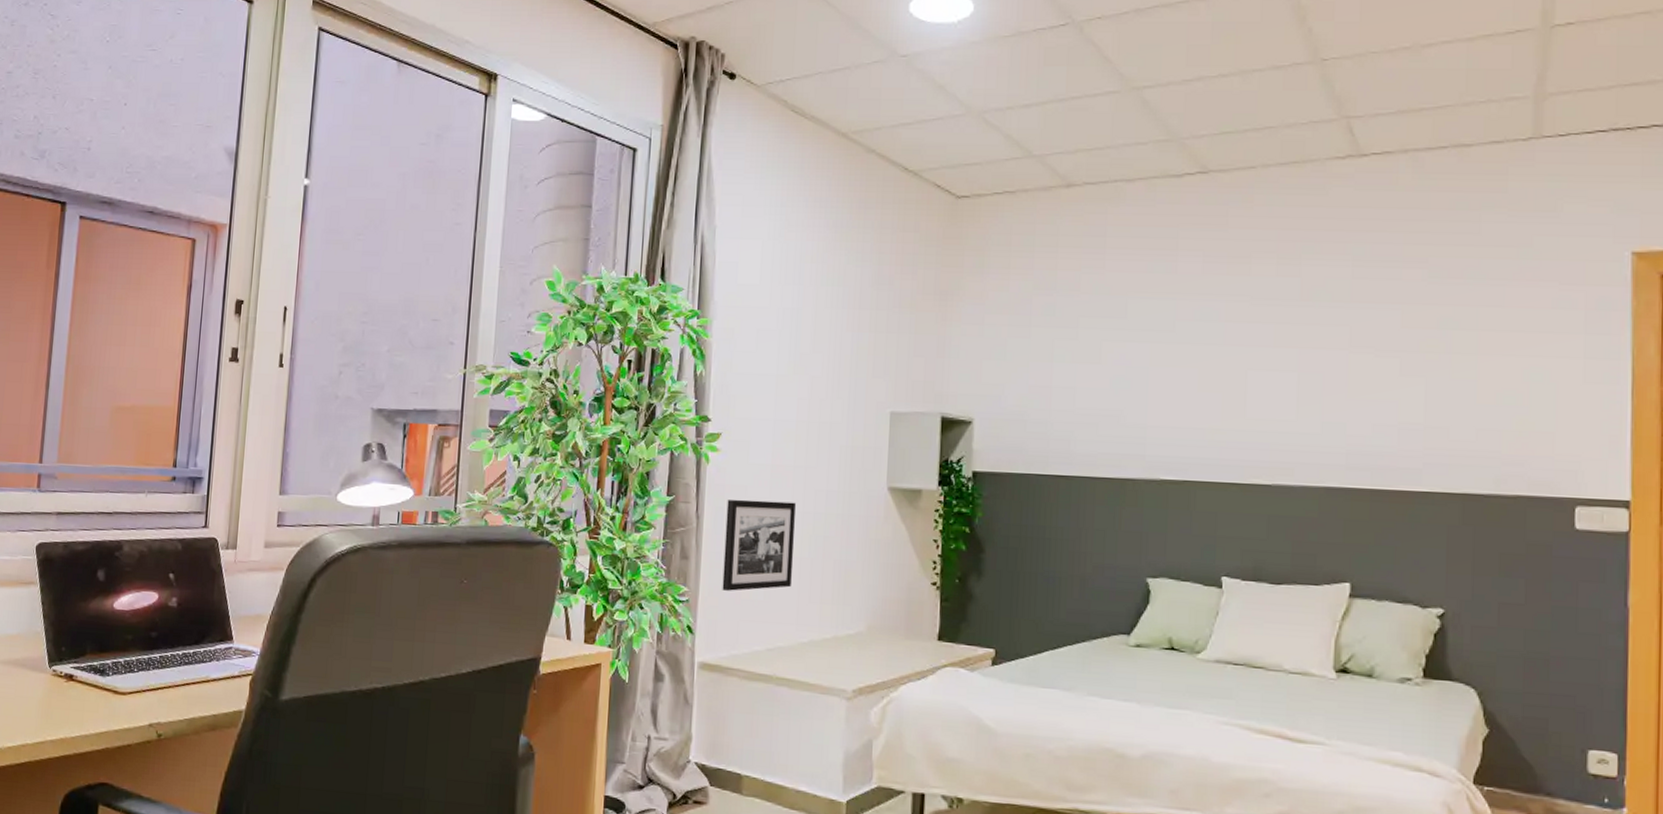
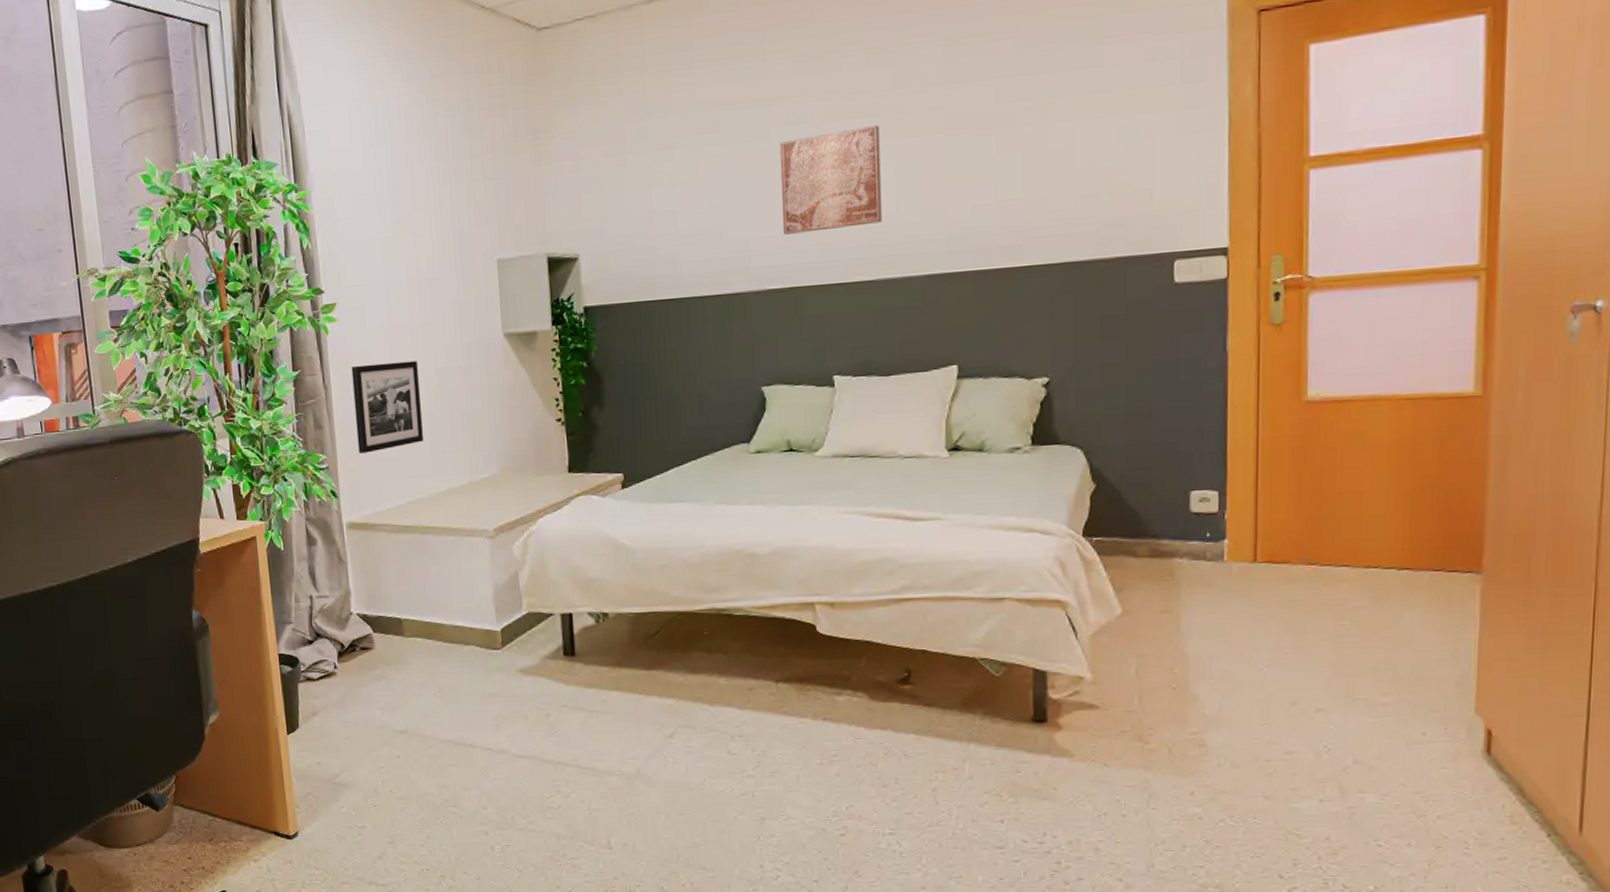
wall art: none [1182,333,1285,429] -> present [779,126,882,235]

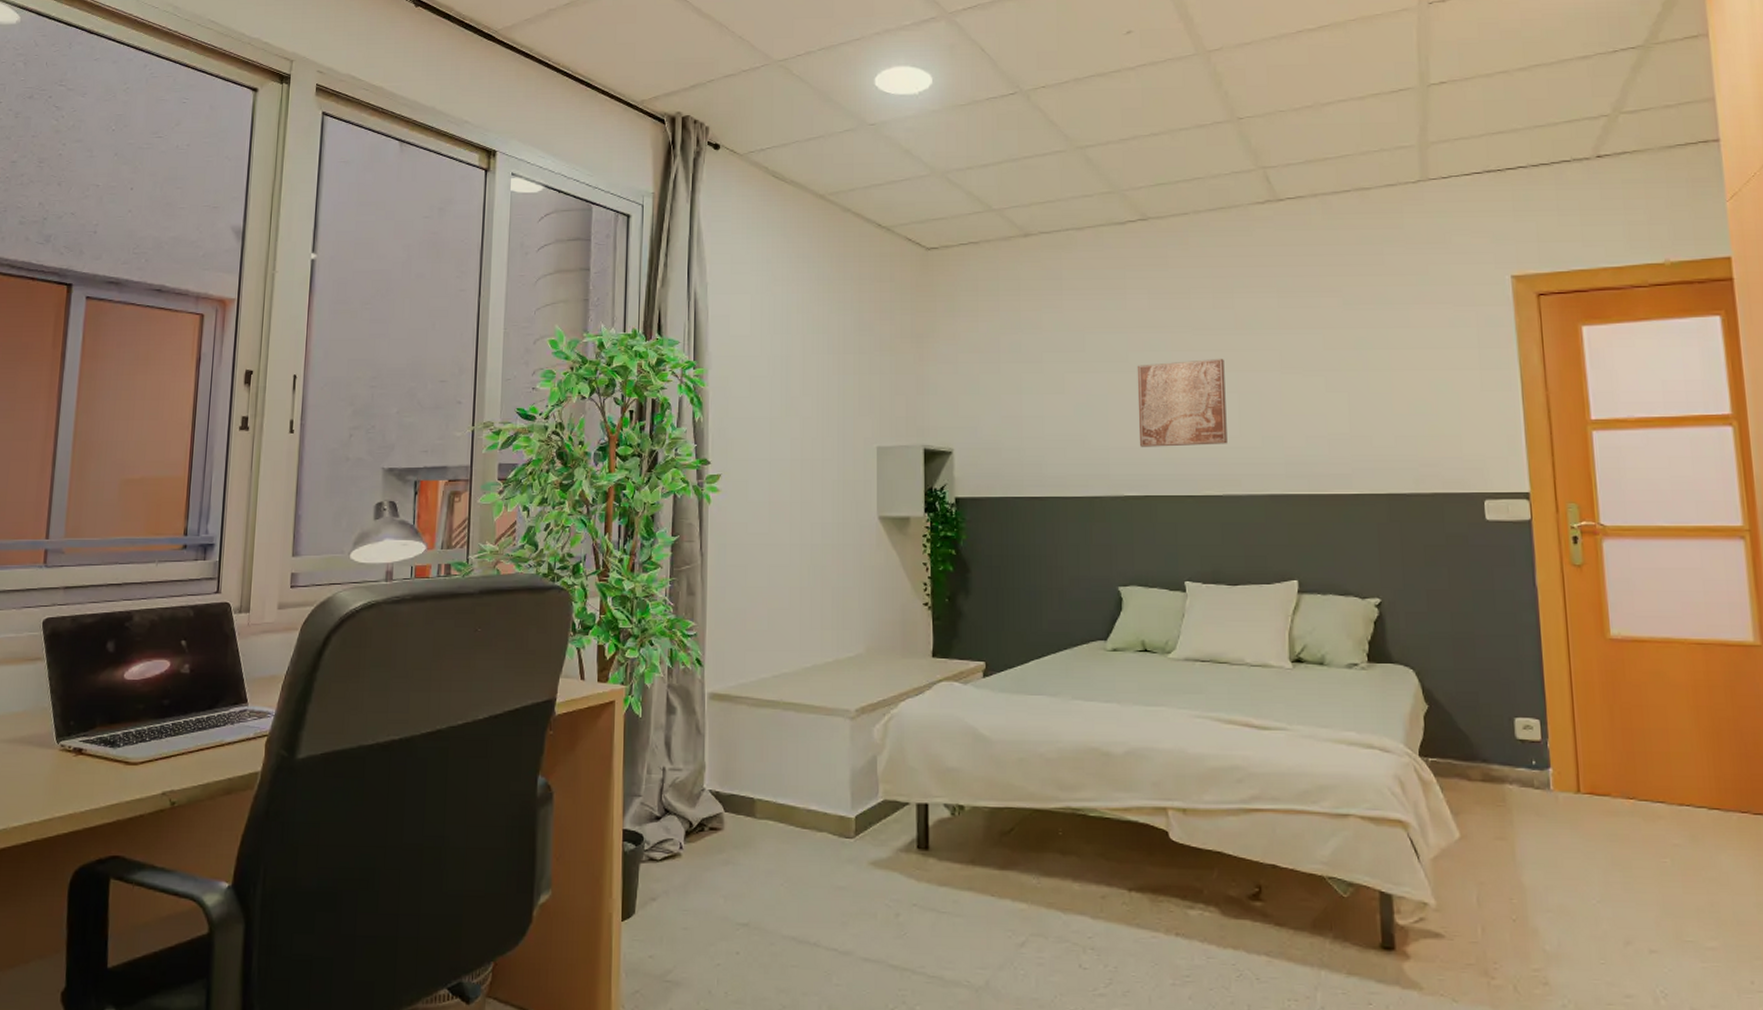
picture frame: present [351,360,423,453] -> none [728,535,793,623]

